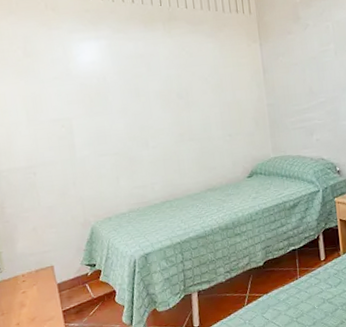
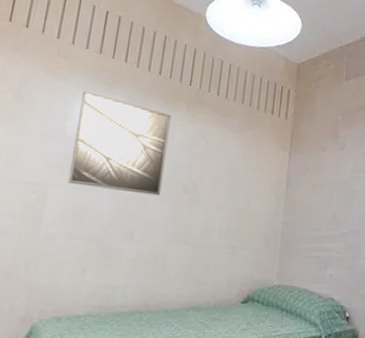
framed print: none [75,33,161,113] -> present [68,90,171,196]

